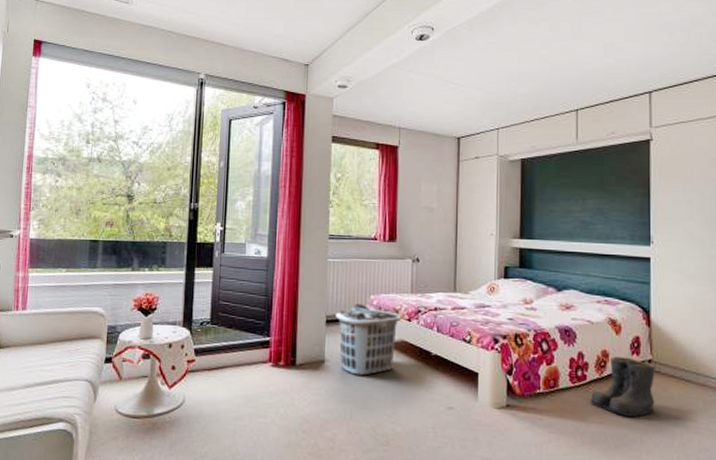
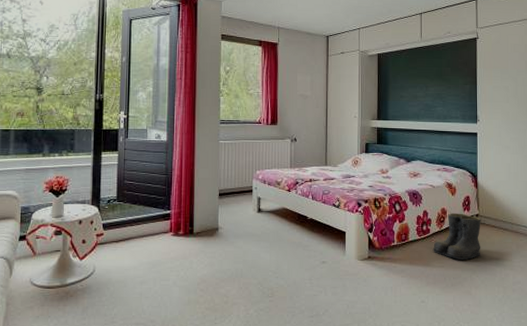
clothes hamper: present [335,303,401,376] -> none [227,178,282,239]

